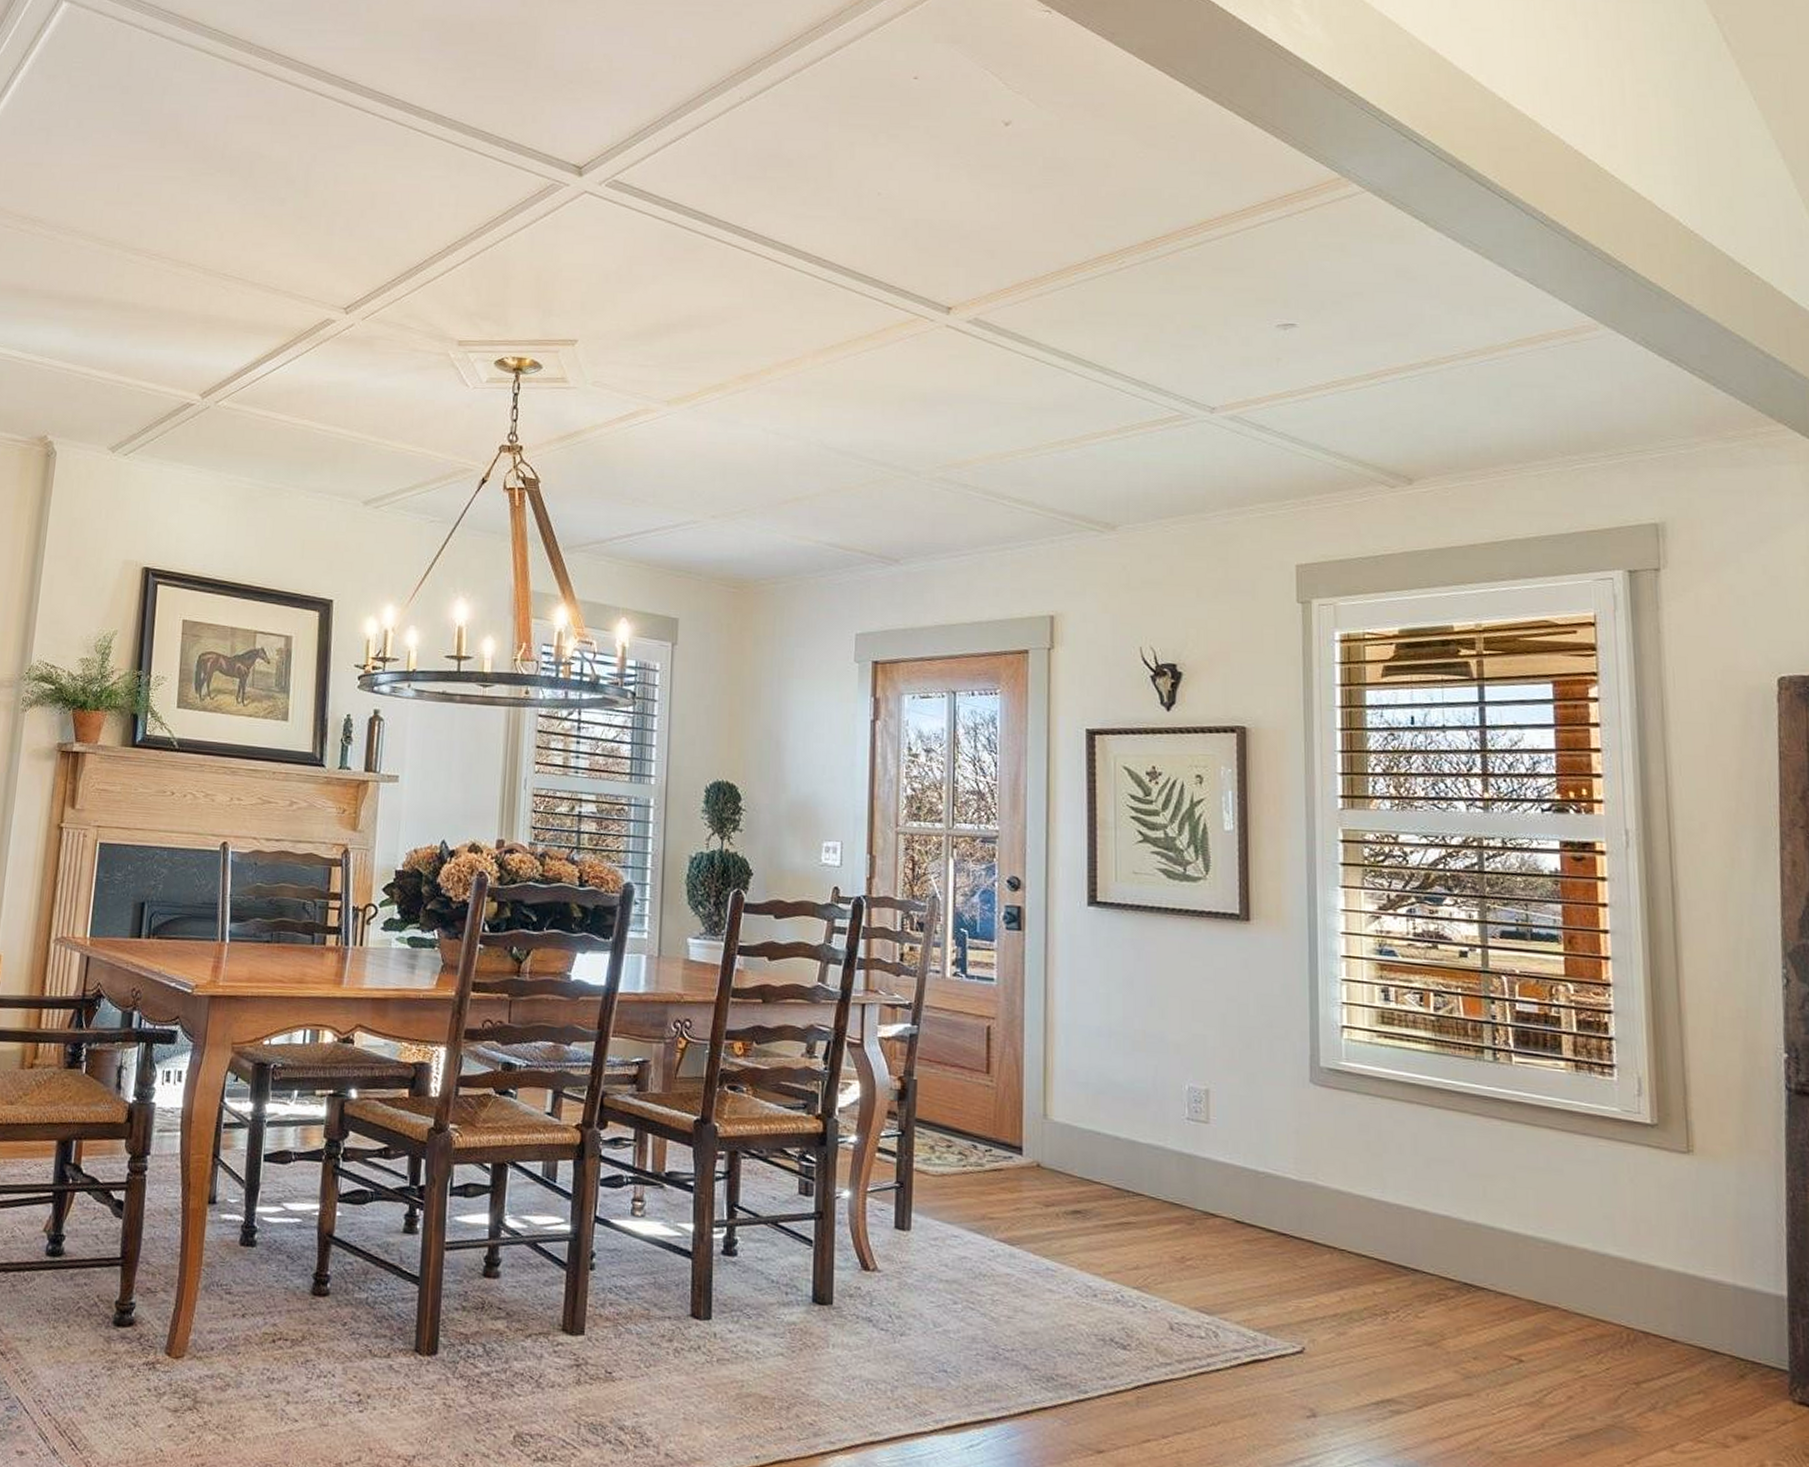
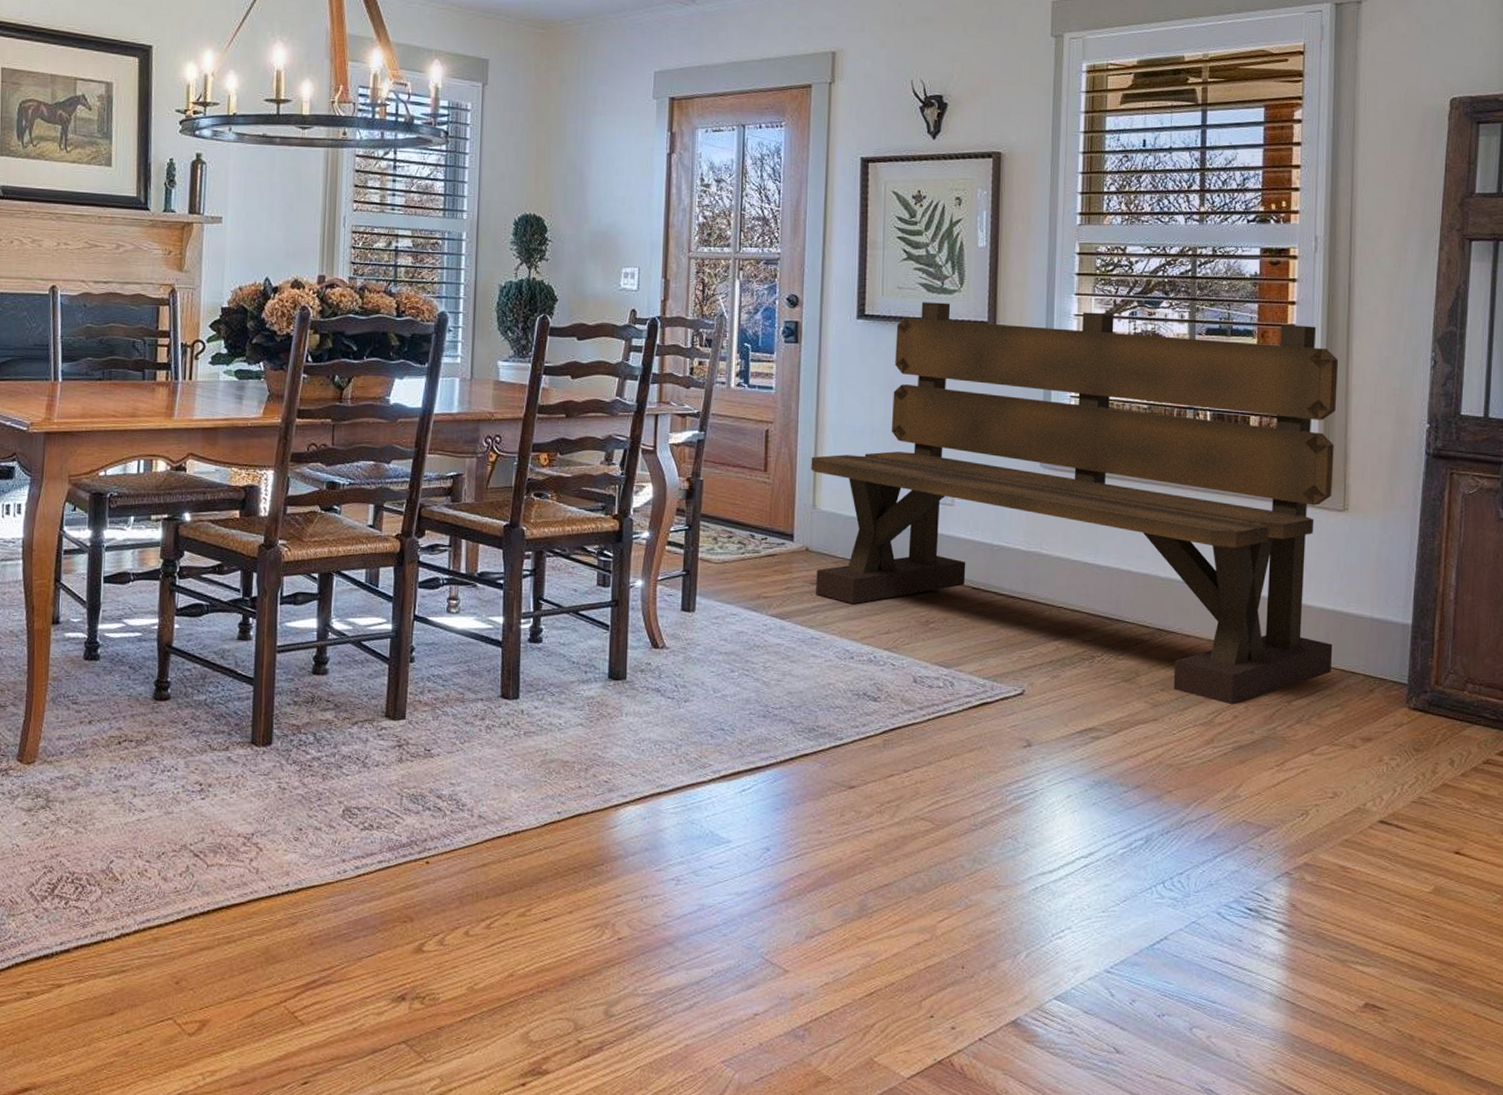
bench: none [1040,889,1689,1383] -> present [811,302,1338,705]

